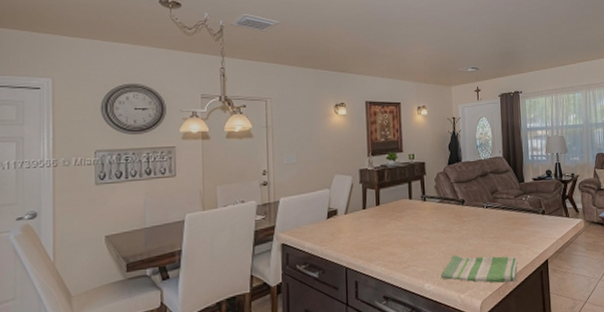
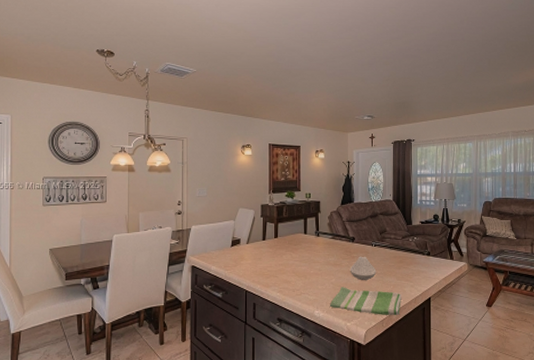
spoon rest: none [460,219,490,247] -> present [349,256,377,281]

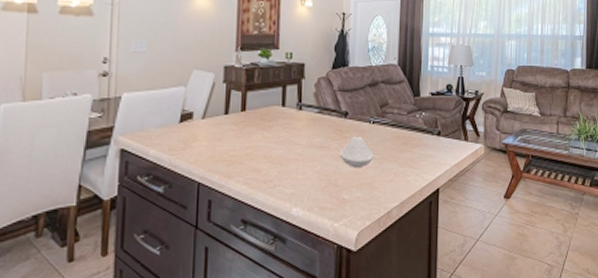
dish towel: present [329,287,401,316] -> none [311,176,404,213]

